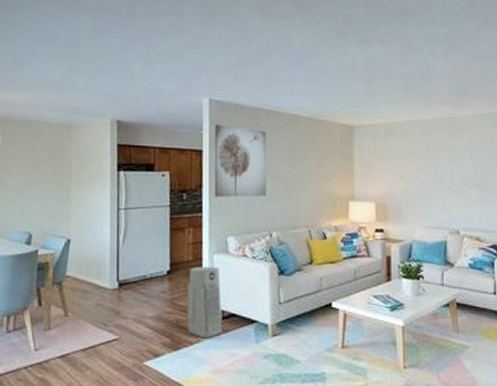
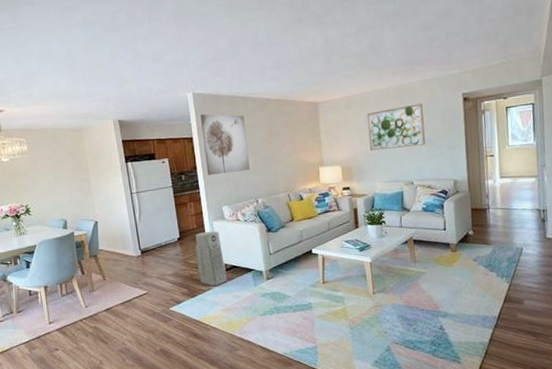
wall art: none [409,140,475,189] -> present [366,103,426,151]

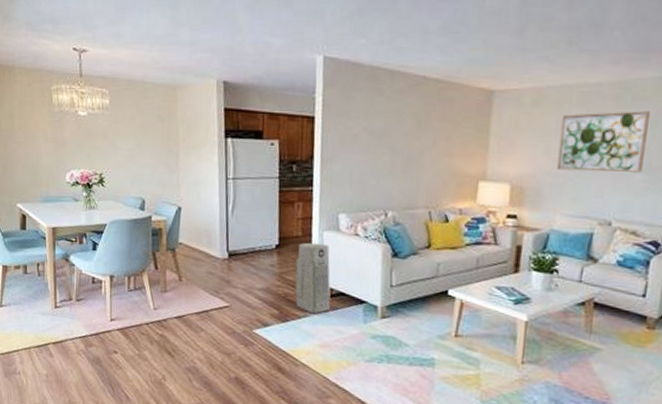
wall art: present [200,114,250,175] -> none [326,87,388,172]

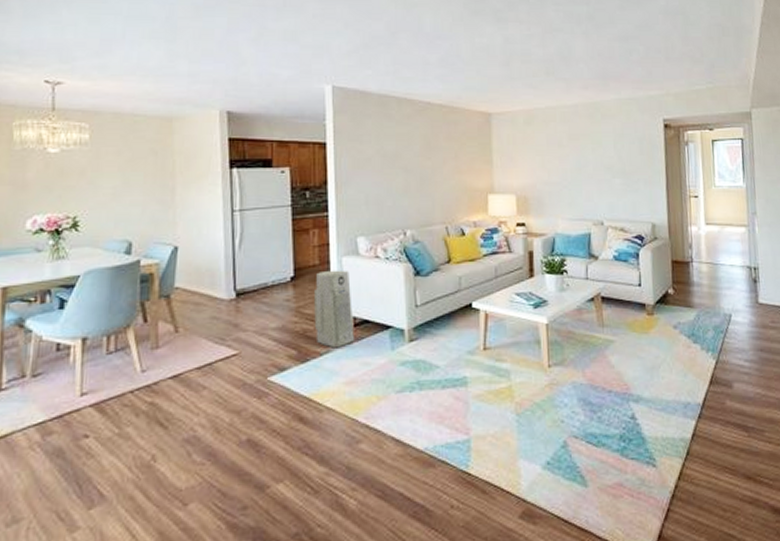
wall art: present [556,111,650,173] -> none [550,126,619,179]

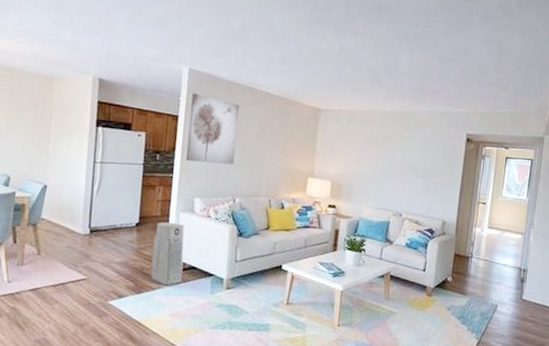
wall art: none [339,114,399,194] -> present [185,93,240,165]

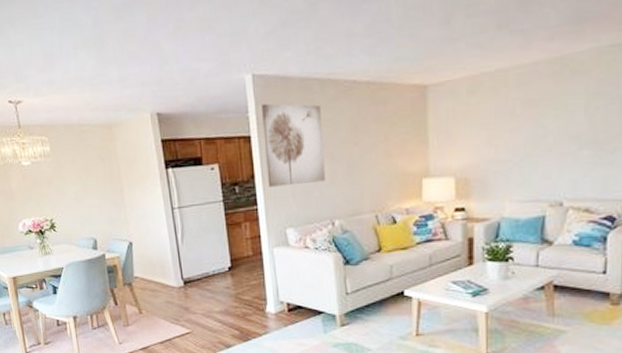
air purifier: present [150,222,185,286] -> none [250,260,289,330]

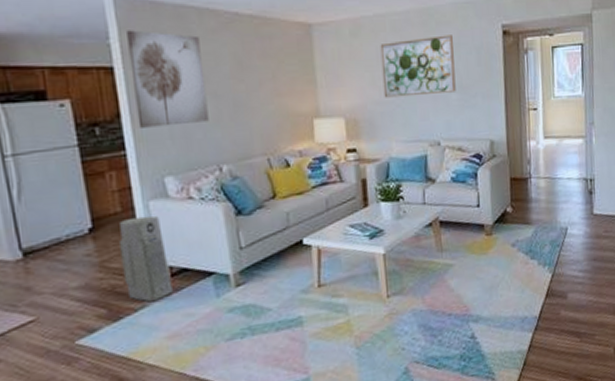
air purifier: none [250,260,289,330] -> present [119,215,173,302]
wall art: none [500,84,590,157] -> present [380,35,456,98]

